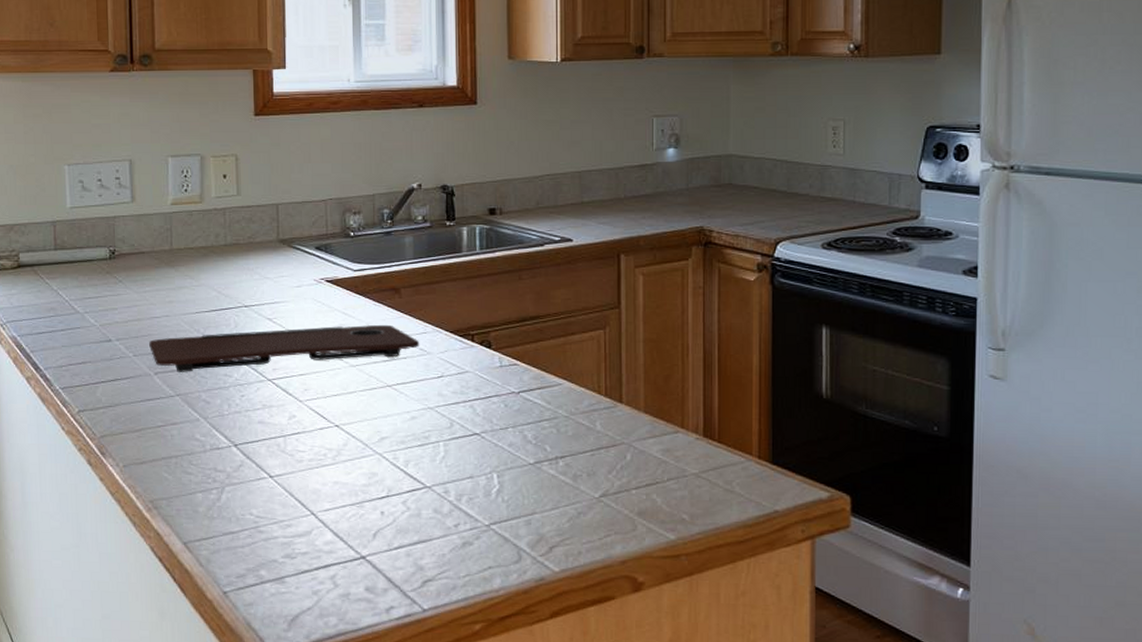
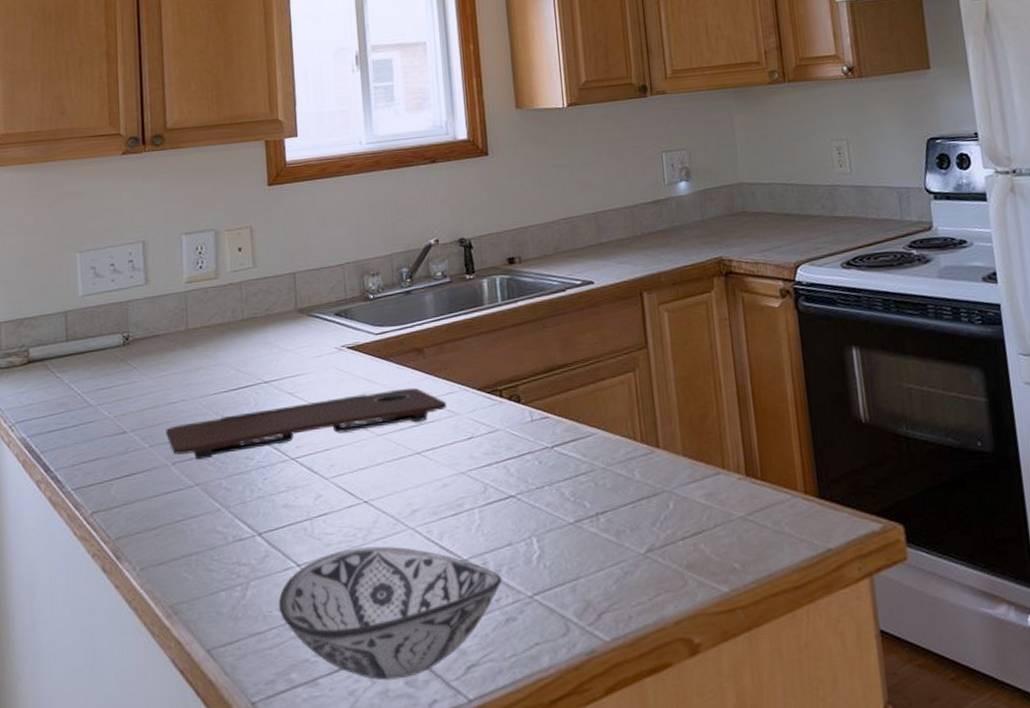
decorative bowl: none [251,466,462,585] -> present [278,546,503,680]

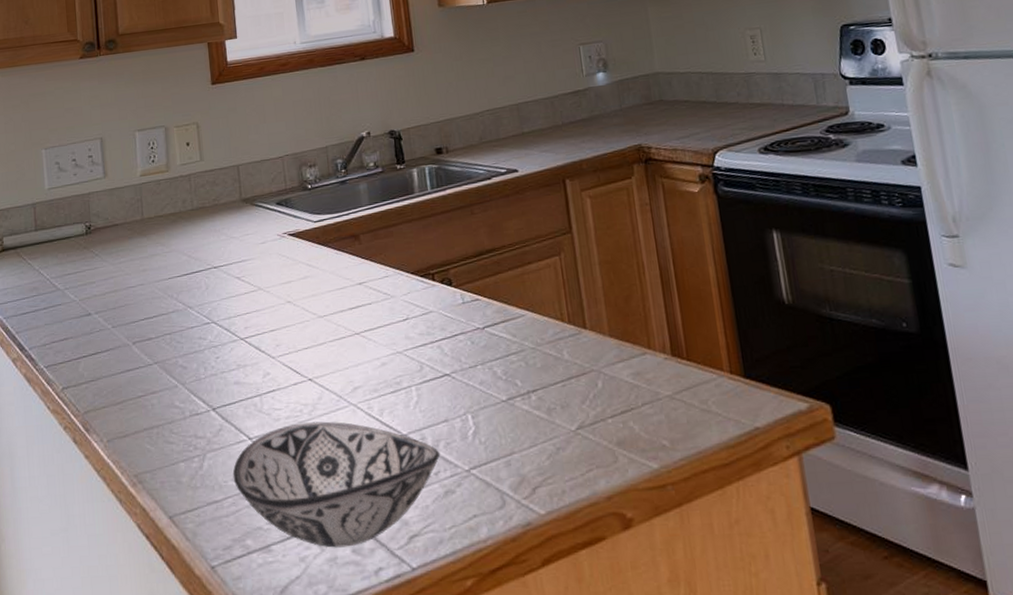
cutting board: present [166,387,446,460] -> none [126,272,382,340]

